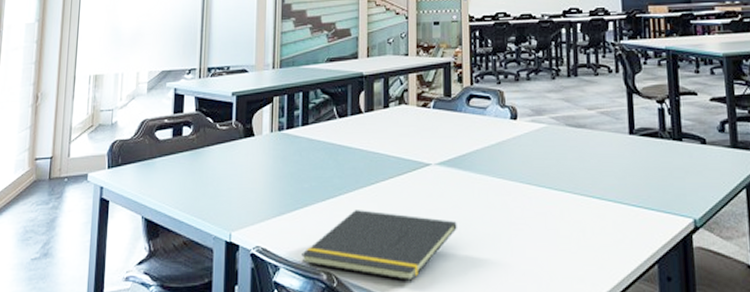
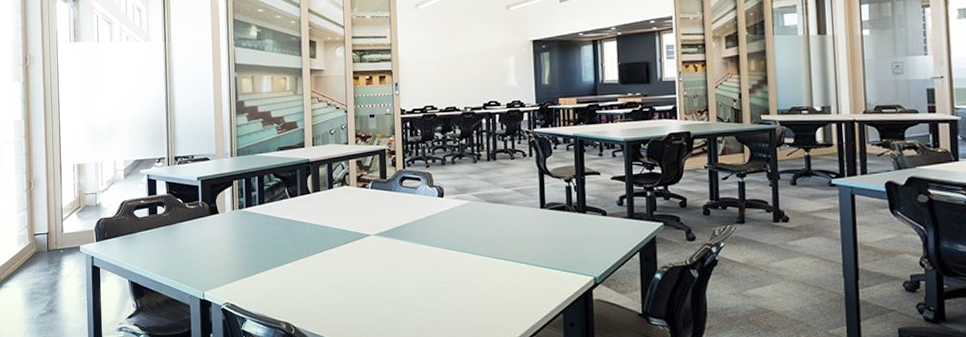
notepad: present [301,210,457,281] -> none [264,273,394,328]

